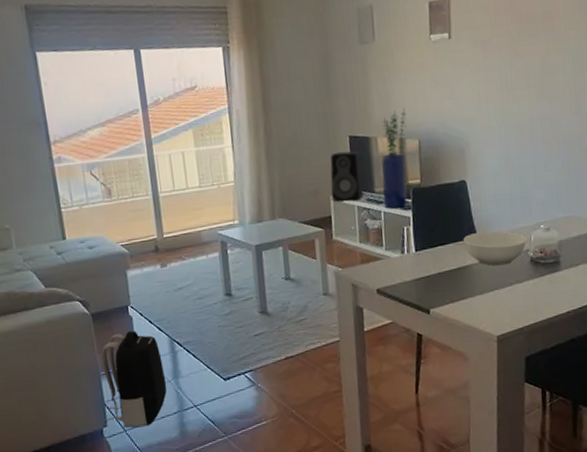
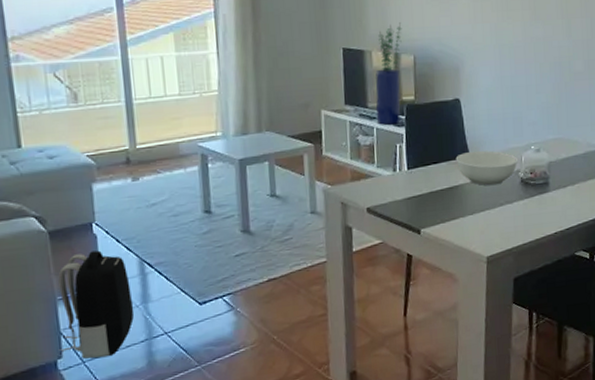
speaker: present [330,151,365,201] -> none [322,63,358,116]

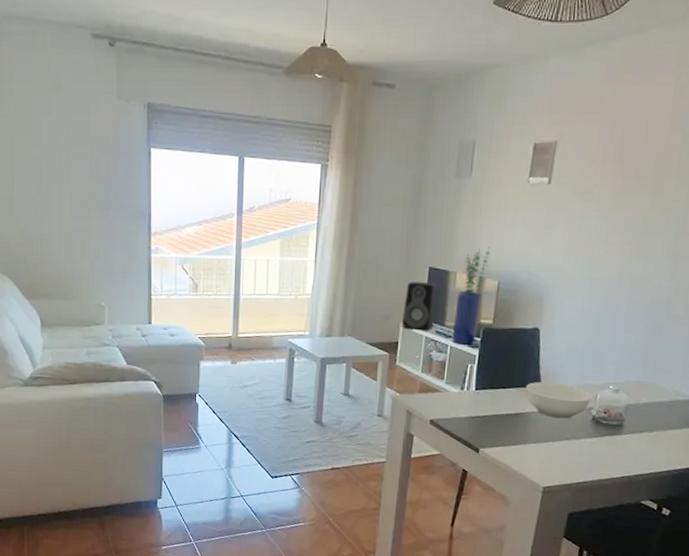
backpack: present [58,250,135,359] -> none [159,417,220,505]
speaker: none [322,63,358,116] -> present [401,281,438,331]

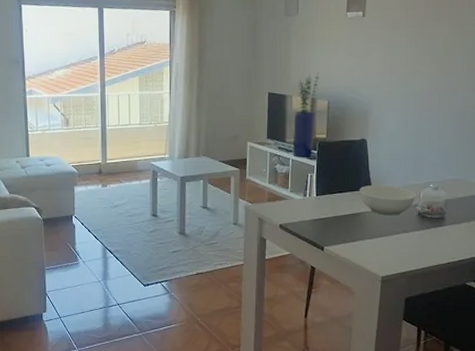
speaker: present [401,281,438,331] -> none [248,105,277,148]

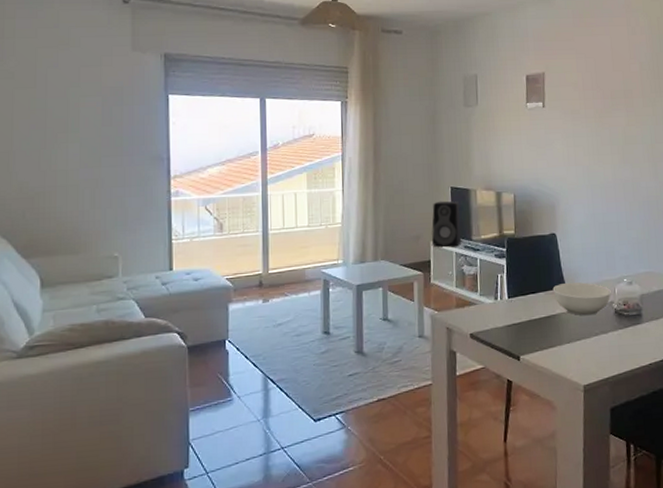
speaker: none [248,105,277,148] -> present [431,200,463,247]
vase: present [292,73,320,157] -> none [479,165,504,256]

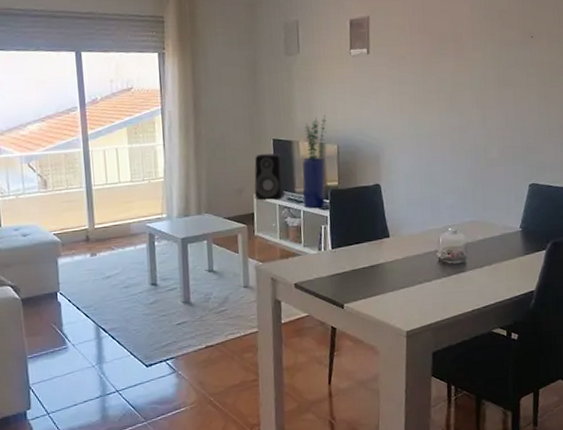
vase: none [479,165,504,256] -> present [302,115,327,208]
bowl: present [552,282,612,316] -> none [376,232,436,265]

